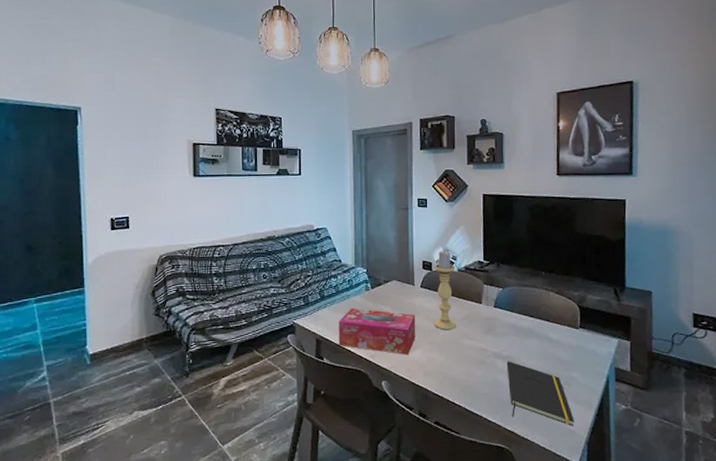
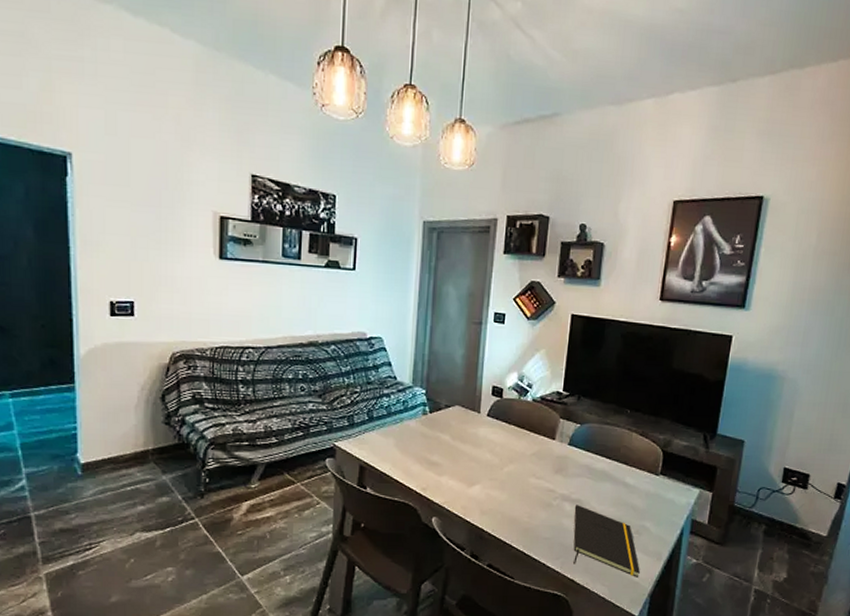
tissue box: present [338,308,416,355] -> none [385,433,478,490]
candle holder: present [434,250,456,330] -> none [498,375,530,466]

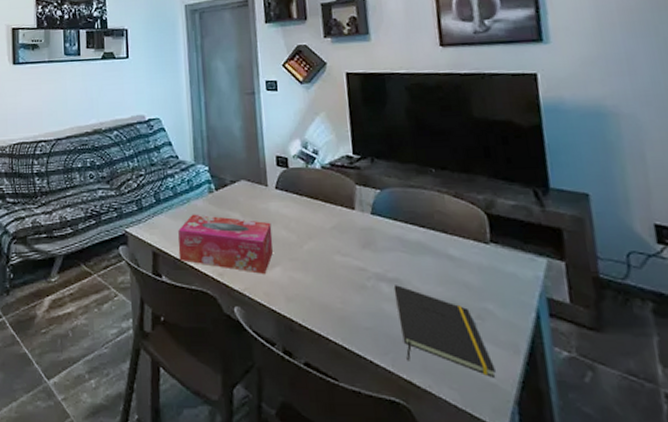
tissue box: none [385,433,478,490] -> present [178,214,274,274]

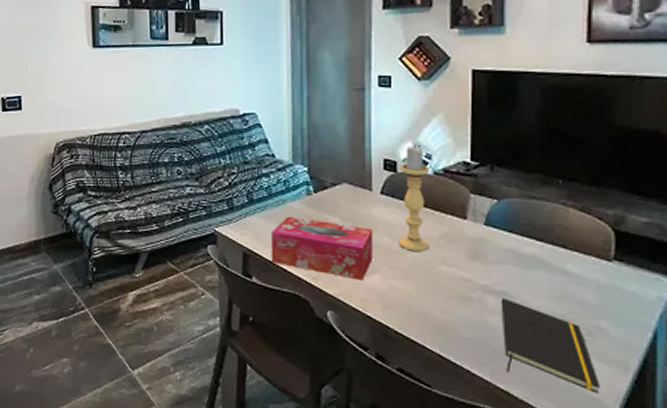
candle holder: none [291,142,324,242] -> present [398,145,430,251]

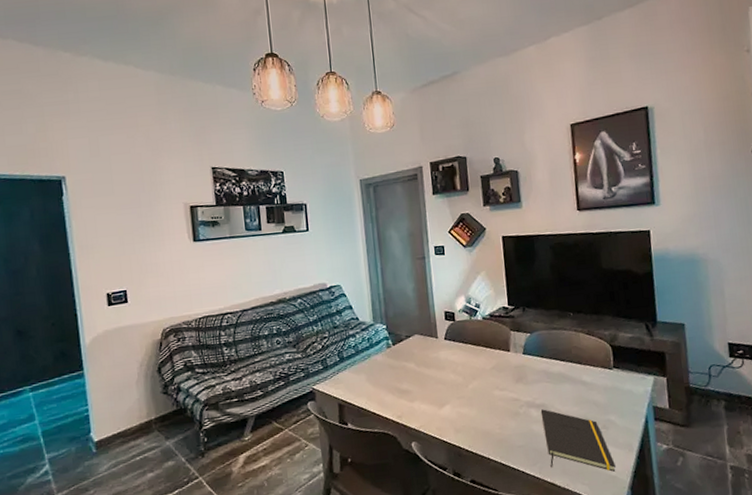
tissue box: present [271,216,374,280] -> none [361,367,444,413]
candle holder: present [398,145,430,251] -> none [457,298,485,383]

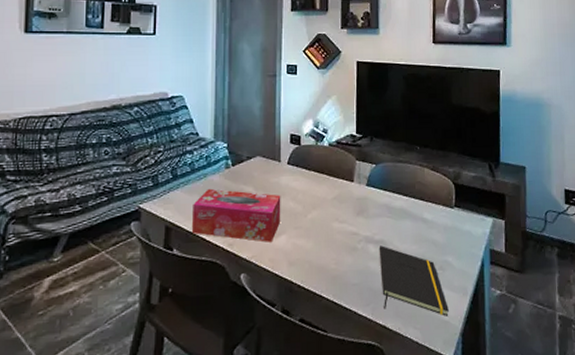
tissue box: none [361,367,444,413] -> present [191,188,281,242]

